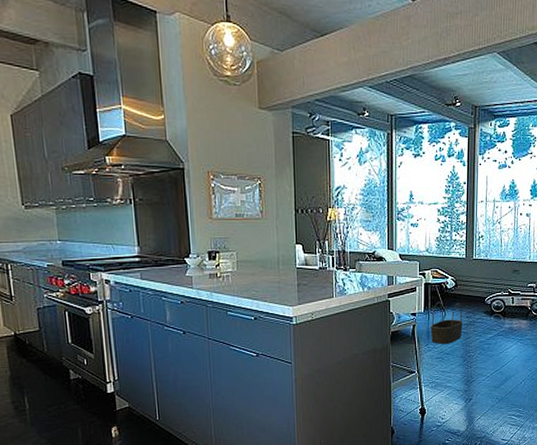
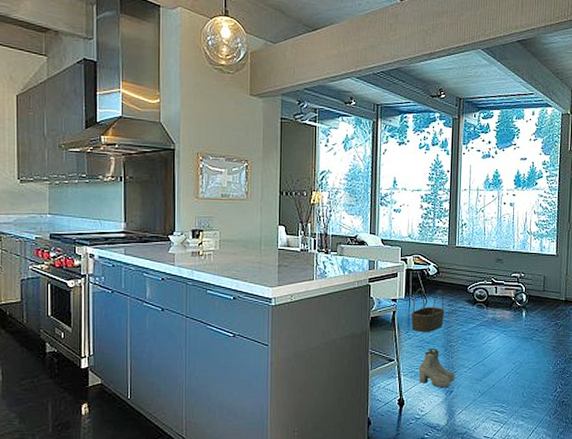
boots: none [439,359,474,396] -> present [418,349,455,387]

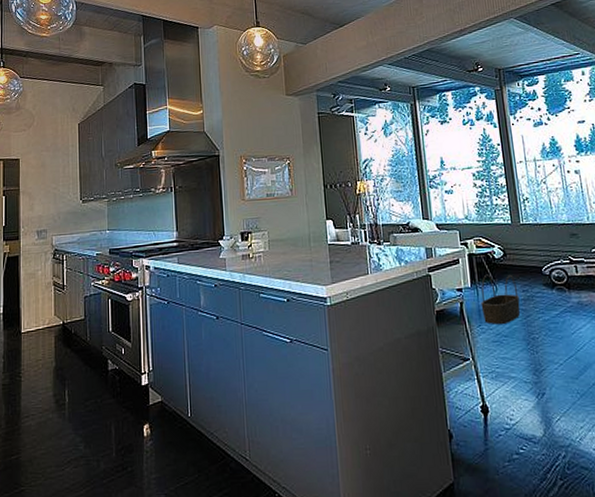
boots: present [418,349,455,387] -> none [499,343,545,389]

